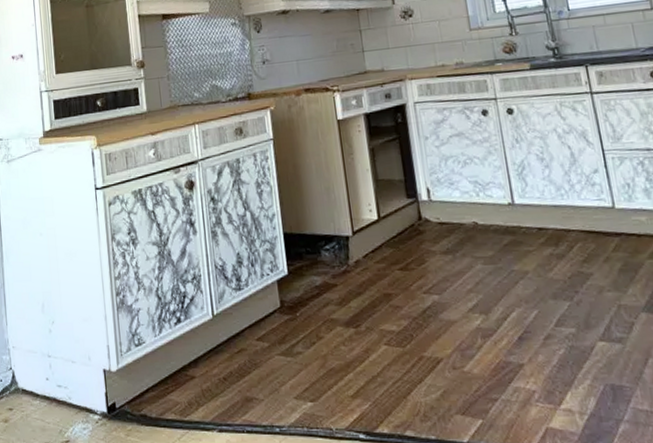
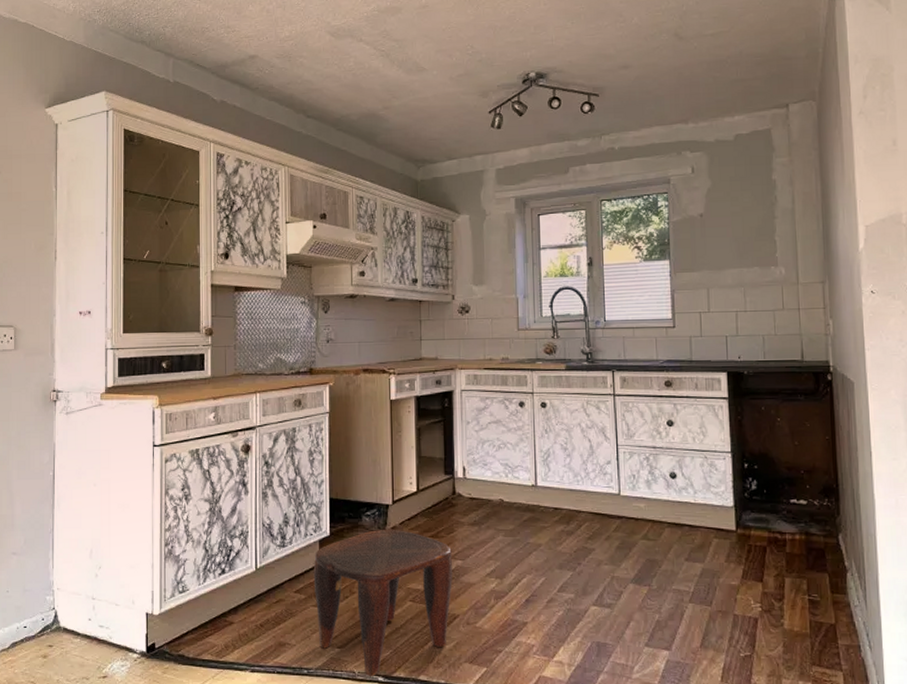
stool: none [273,264,432,435] -> present [313,530,452,677]

